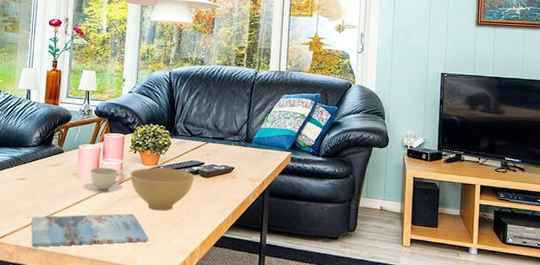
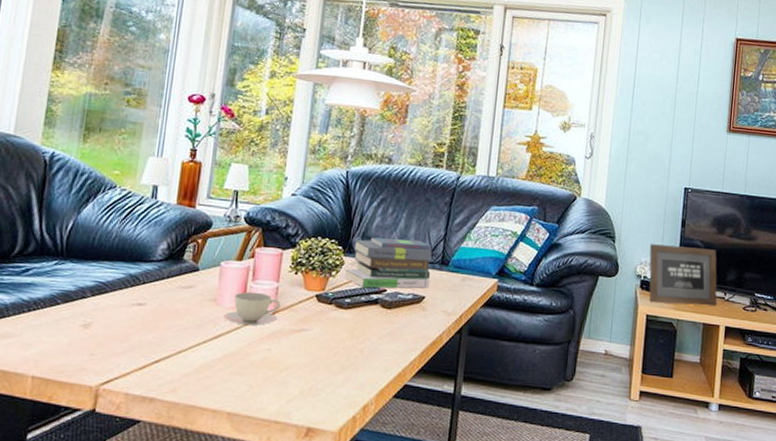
magazine: present [31,213,149,247] -> none [148,353,309,396]
bowl: present [129,167,195,211] -> none [287,294,374,351]
books: none [171,123,238,162] -> present [344,237,432,289]
picture frame: none [413,120,473,169] -> present [649,244,718,307]

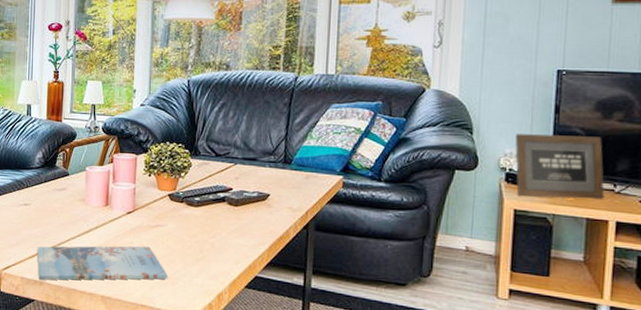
magazine: none [148,353,309,396] -> present [37,246,168,280]
teacup: present [223,291,281,326] -> none [91,192,139,222]
books: present [344,237,432,289] -> none [192,140,274,188]

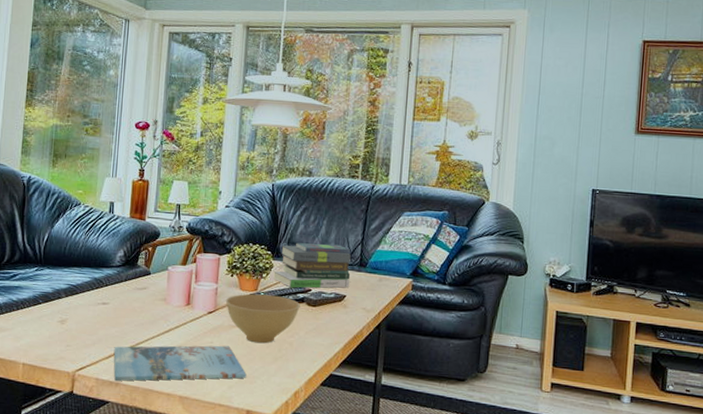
bowl: none [143,193,221,244] -> present [225,293,300,344]
books: none [192,140,274,188] -> present [273,243,351,289]
picture frame: present [515,134,605,200] -> none [558,244,628,303]

